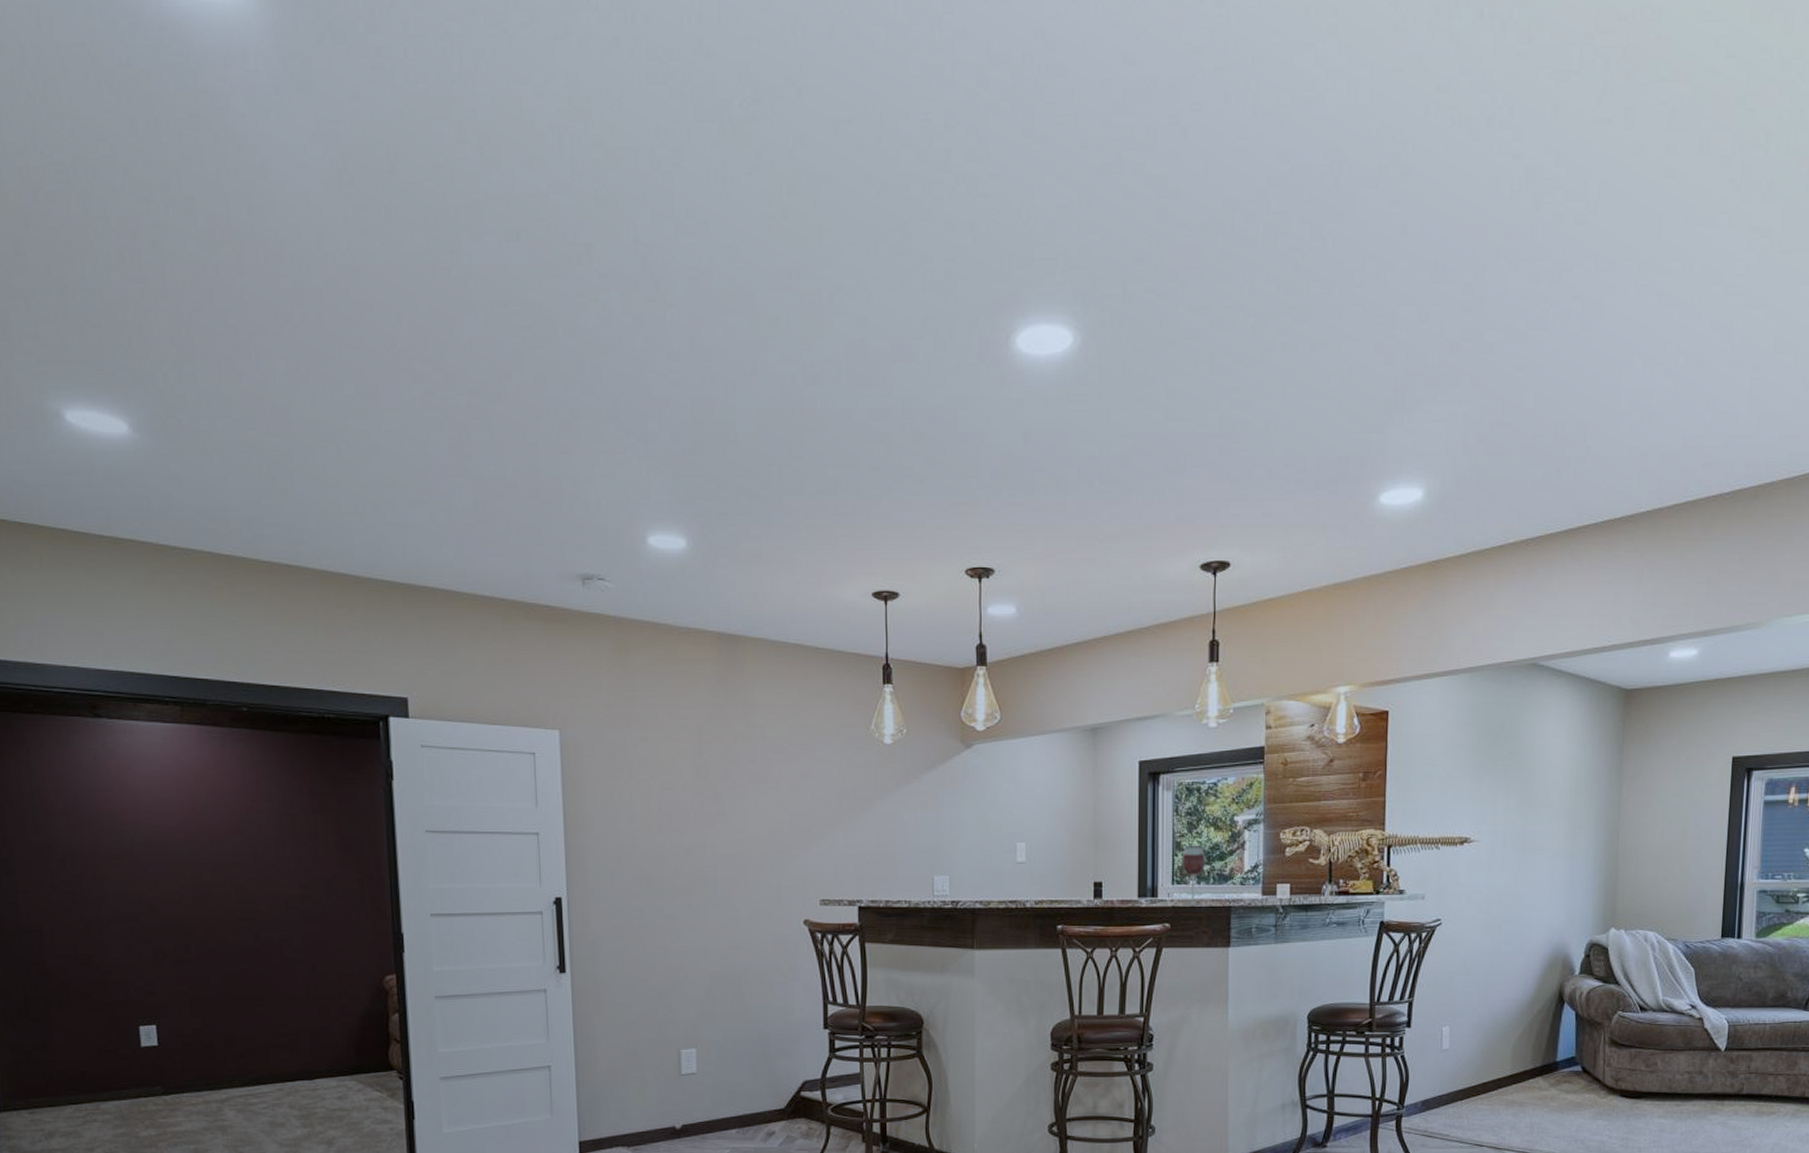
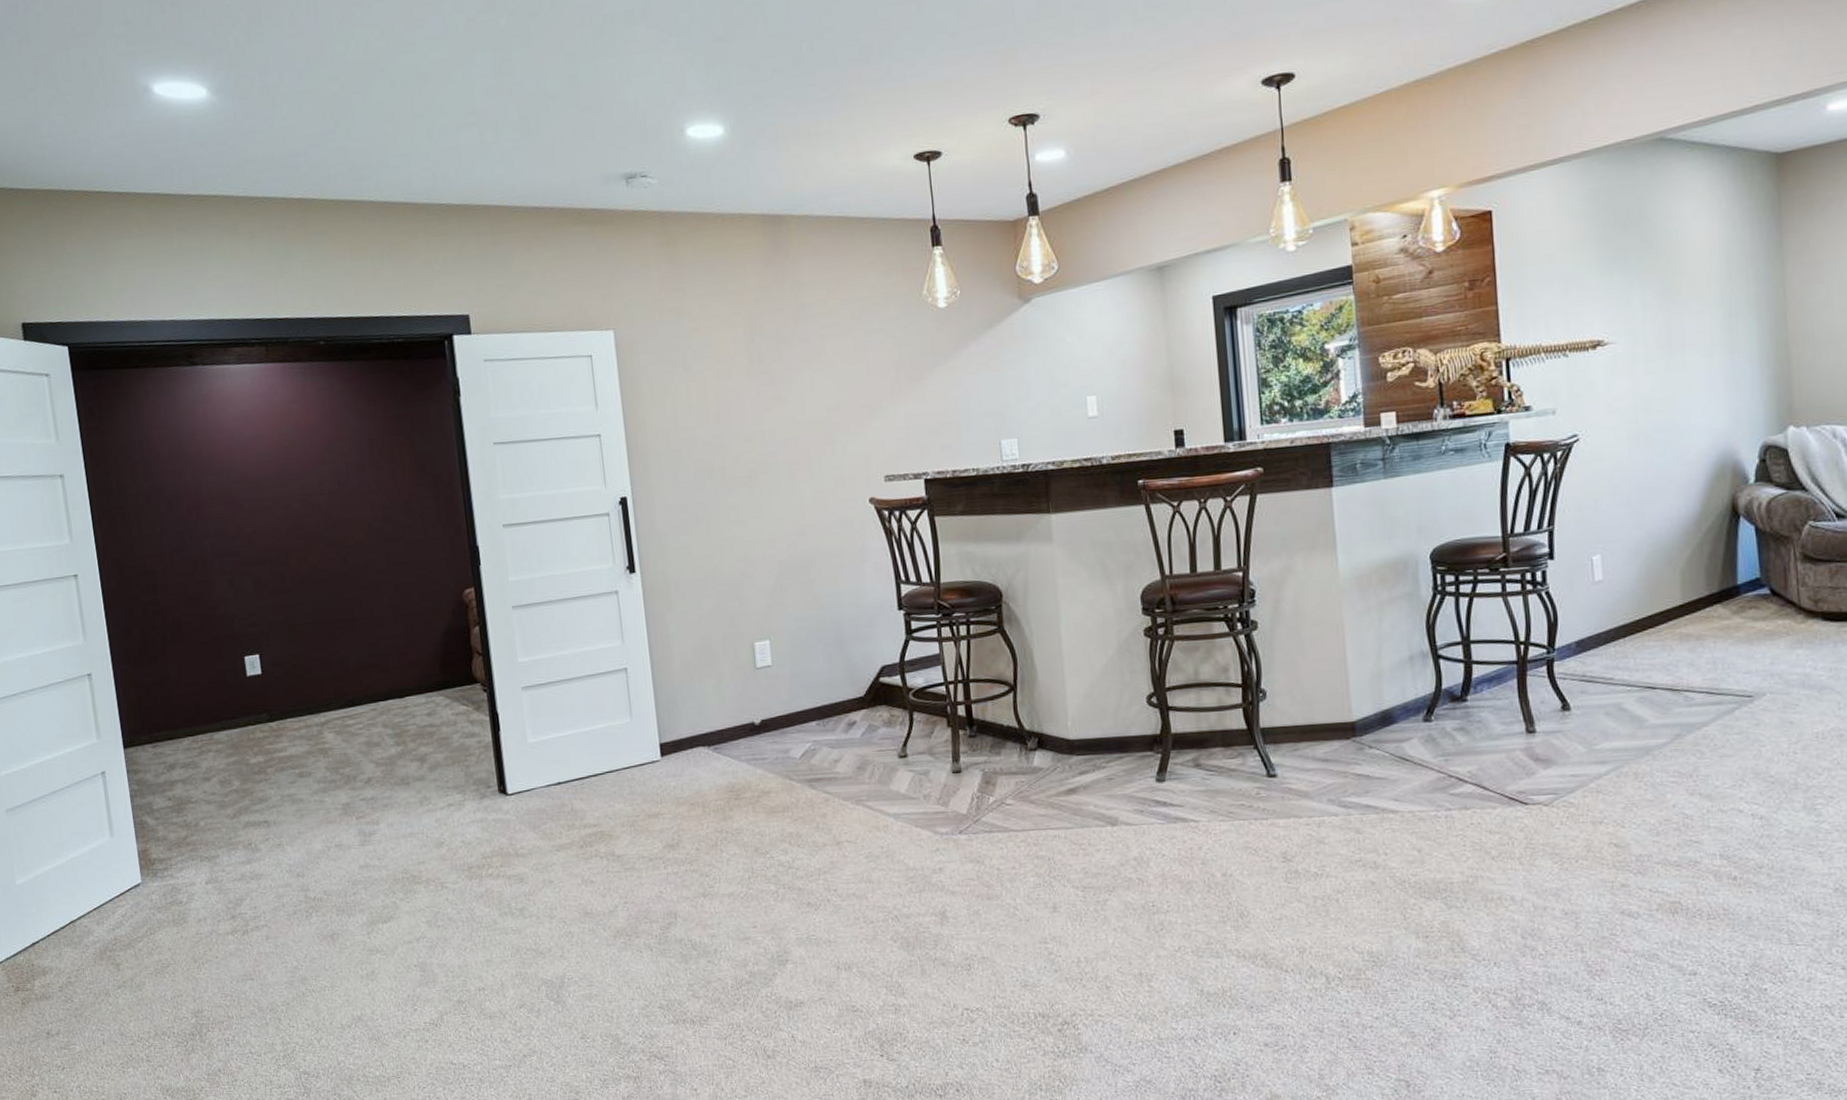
wineglass: present [1181,845,1205,905] -> none [1269,379,1298,447]

